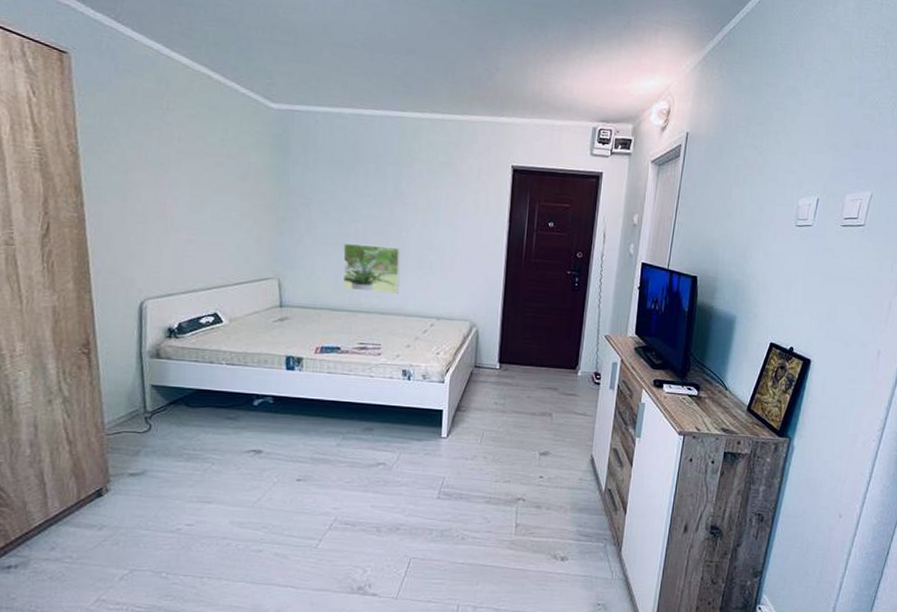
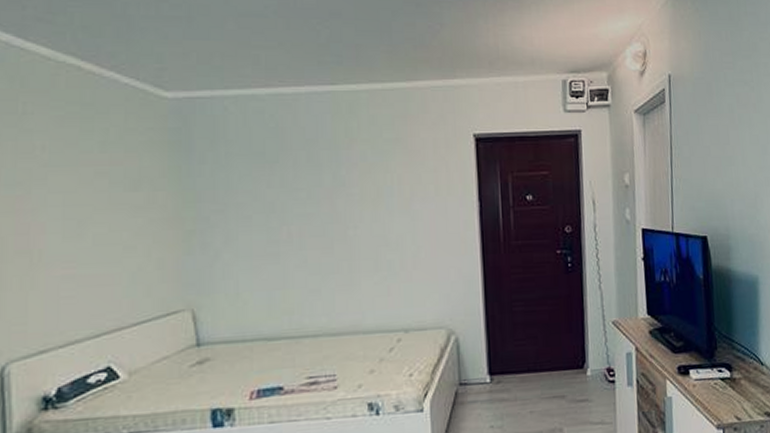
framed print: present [342,242,401,294] -> none [275,249,352,312]

